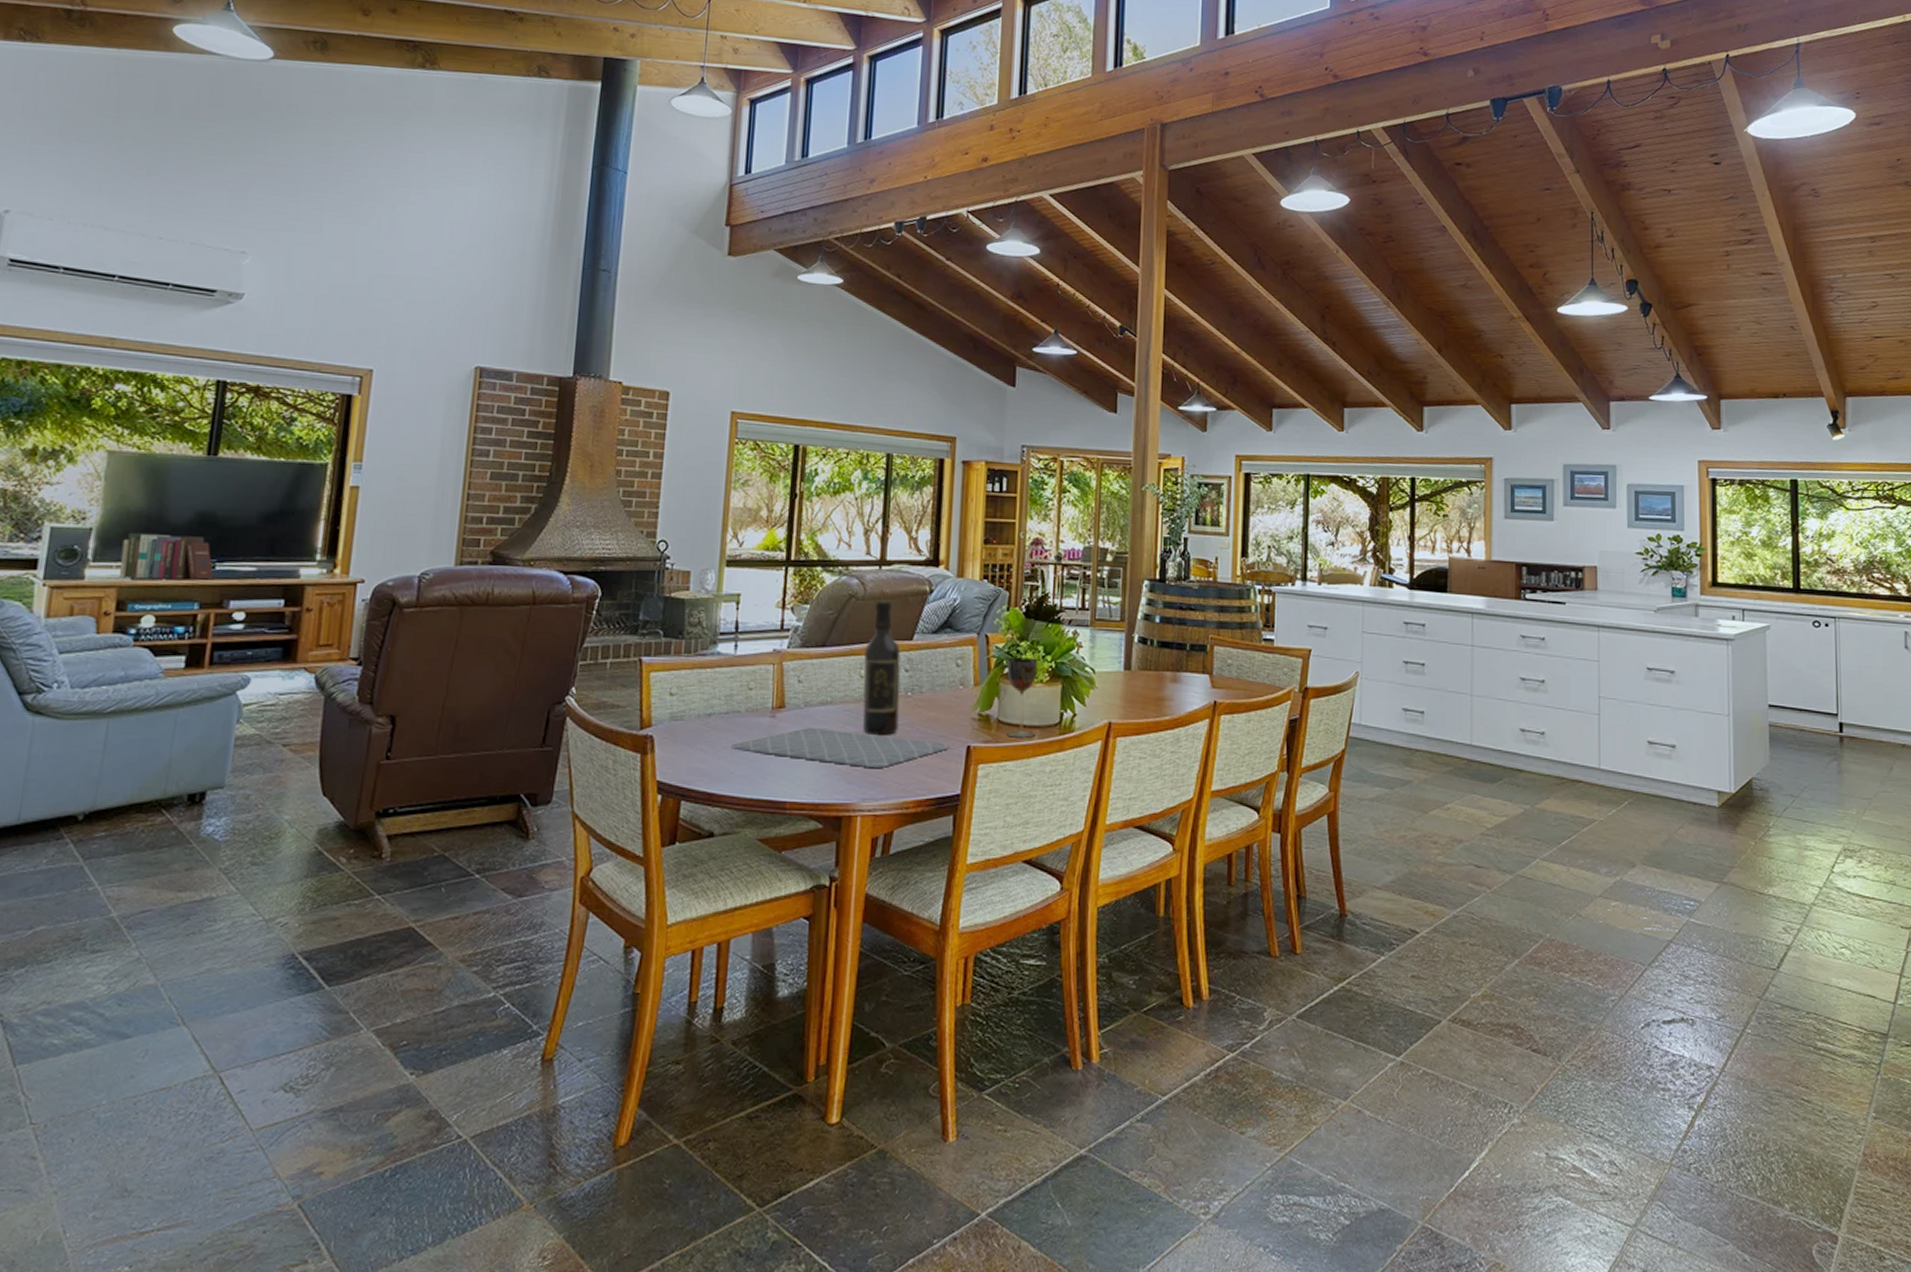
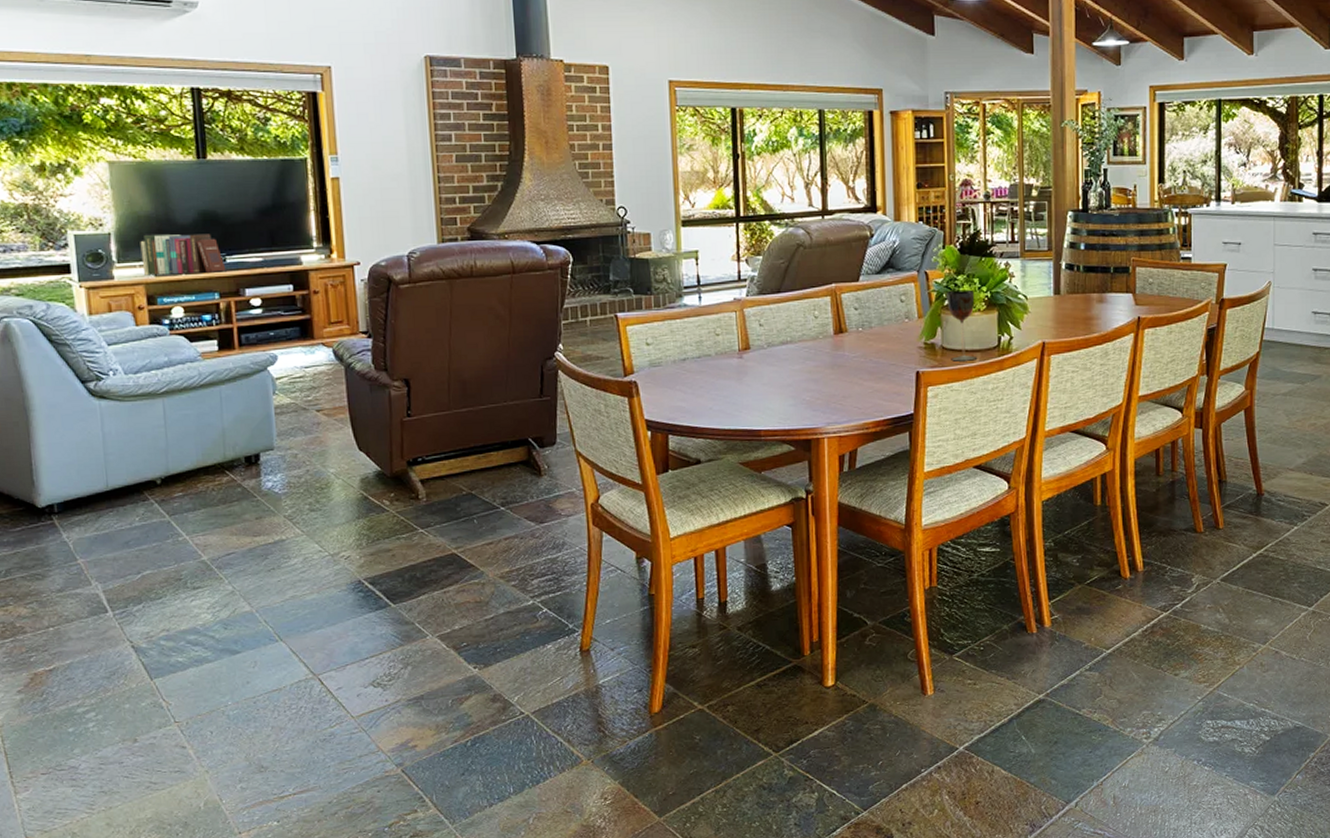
placemat: present [731,727,949,769] -> none [707,364,900,397]
wine bottle: present [862,600,902,735] -> none [816,247,853,368]

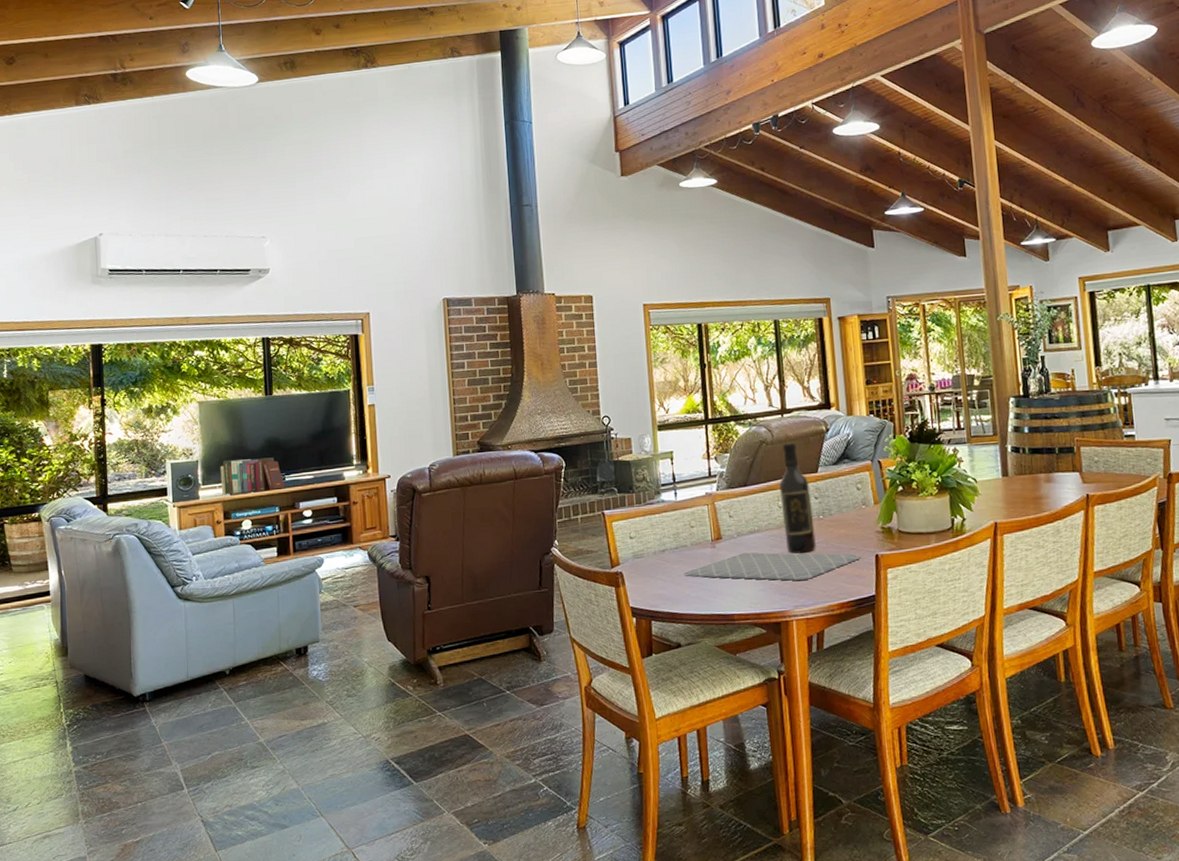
placemat: none [707,364,900,397] -> present [684,552,860,581]
wine bottle: none [816,247,853,368] -> present [779,442,816,554]
wineglass: present [946,289,976,362] -> none [899,475,932,544]

